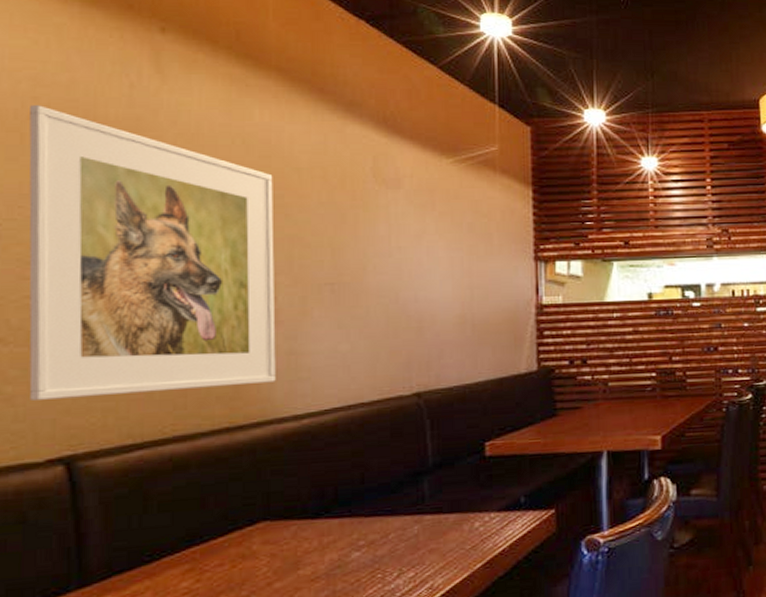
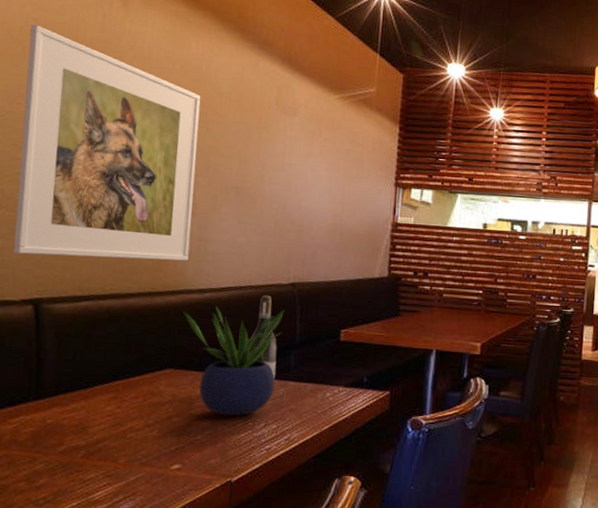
potted plant: none [274,427,410,571] -> present [182,306,284,416]
wine bottle: none [368,412,406,514] -> present [248,295,278,378]

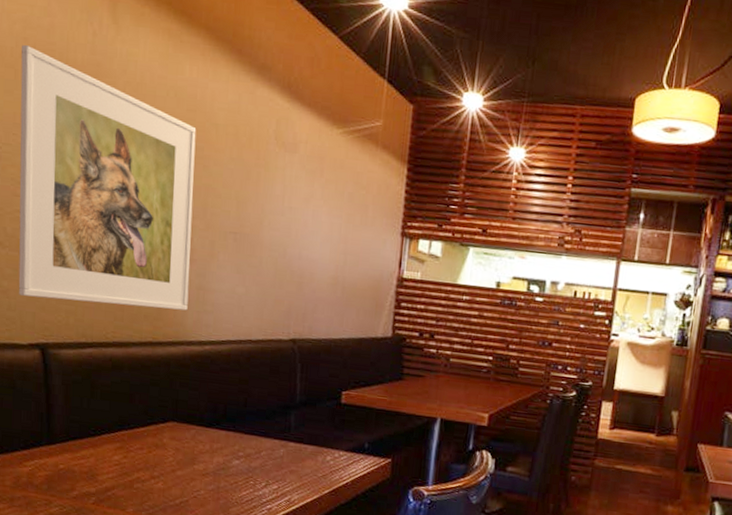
potted plant: present [182,306,284,416] -> none [183,360,285,474]
wine bottle: present [248,295,278,378] -> none [248,350,278,438]

